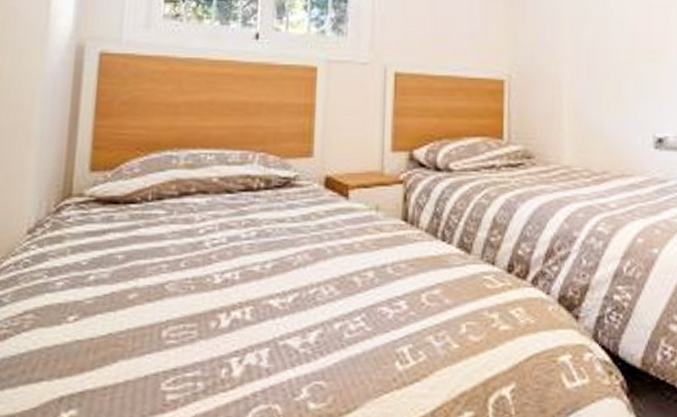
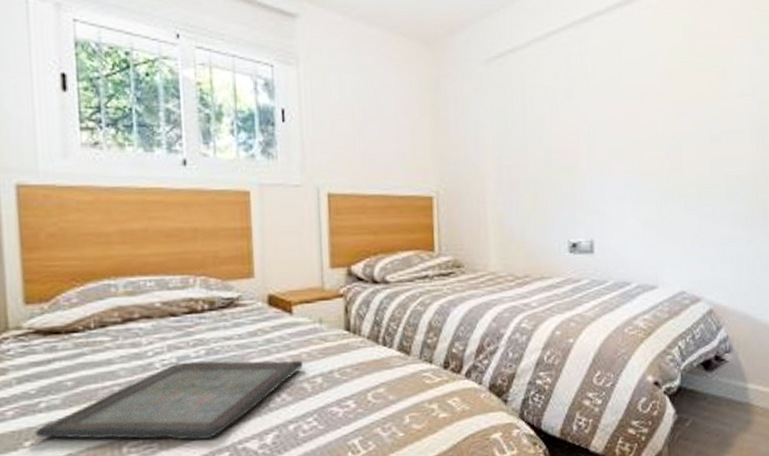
serving tray: none [80,243,355,331] -> present [35,360,303,440]

